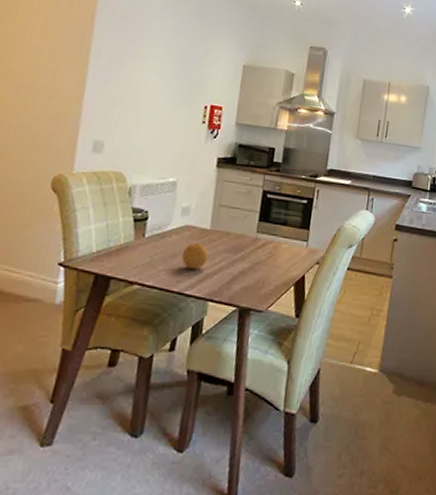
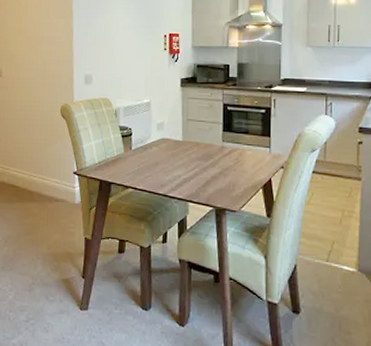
fruit: present [182,242,209,270] -> none [163,153,184,176]

